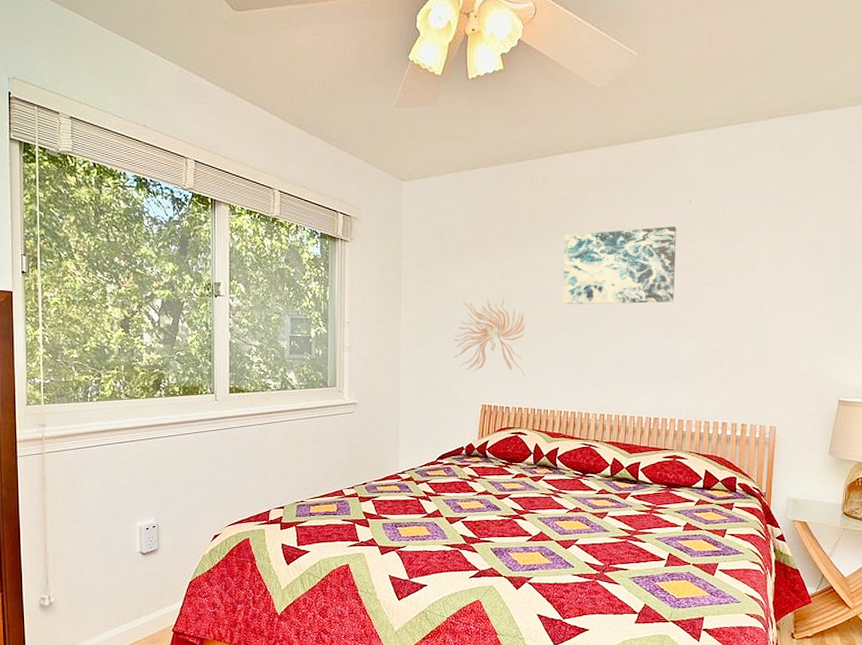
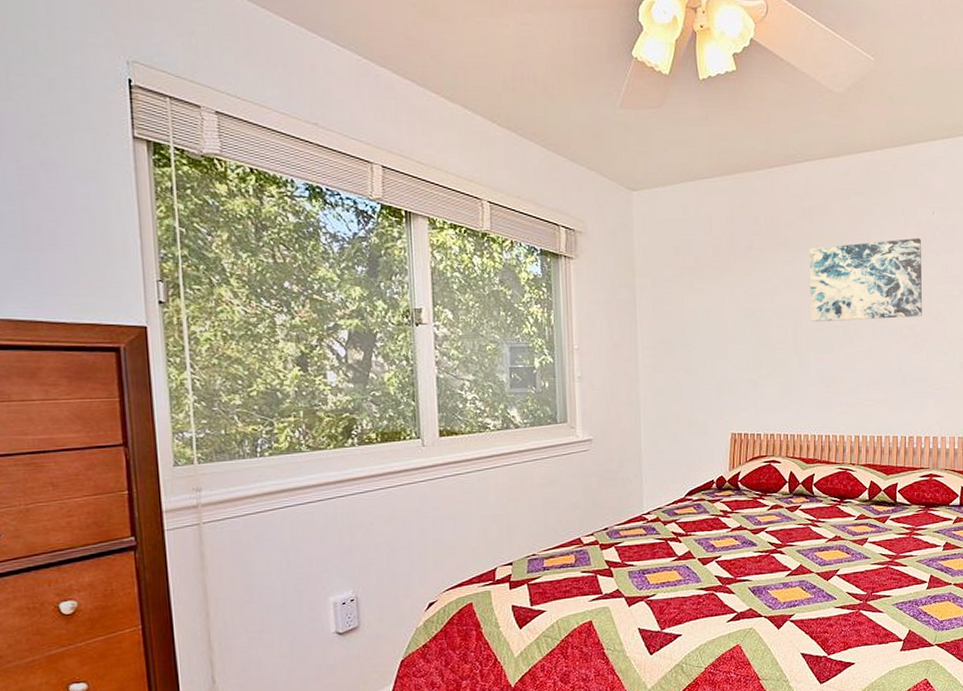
wall sculpture: present [453,297,527,376] -> none [697,316,776,400]

